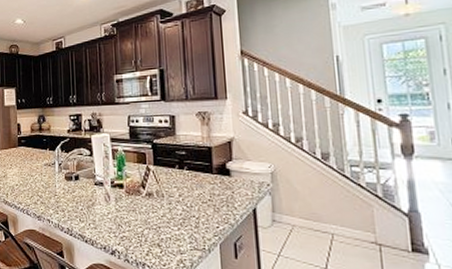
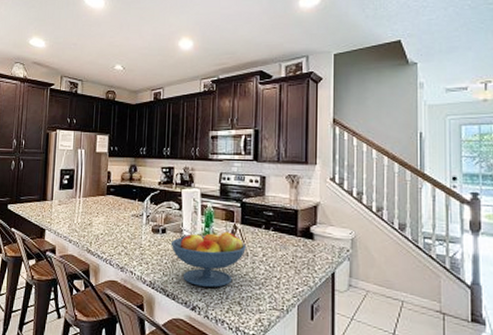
fruit bowl: none [84,174,161,231] -> present [170,231,246,288]

